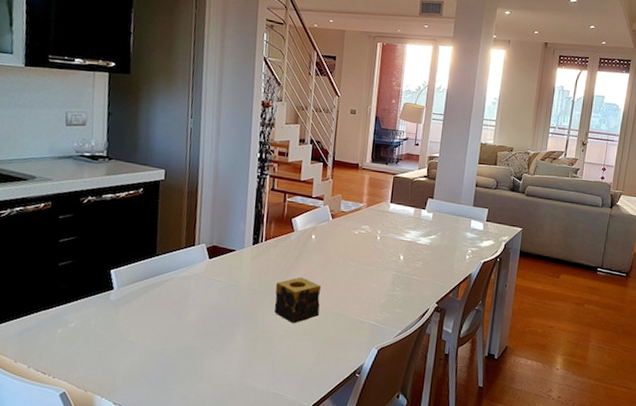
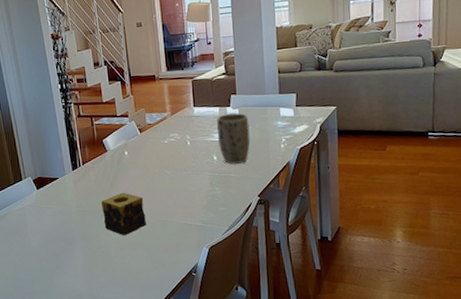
plant pot: none [407,216,441,268] -> present [217,113,251,165]

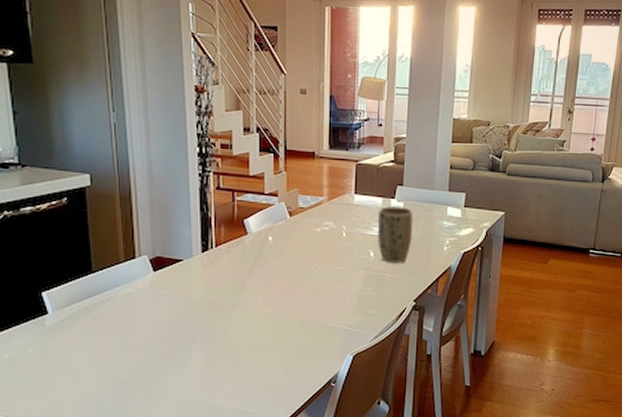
candle: present [102,192,147,236] -> none [233,284,285,336]

